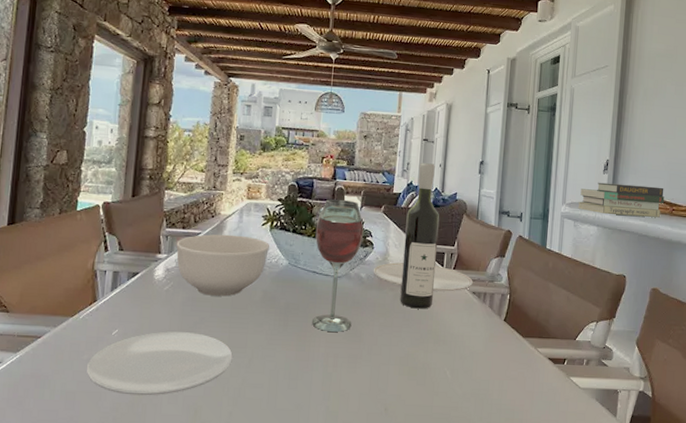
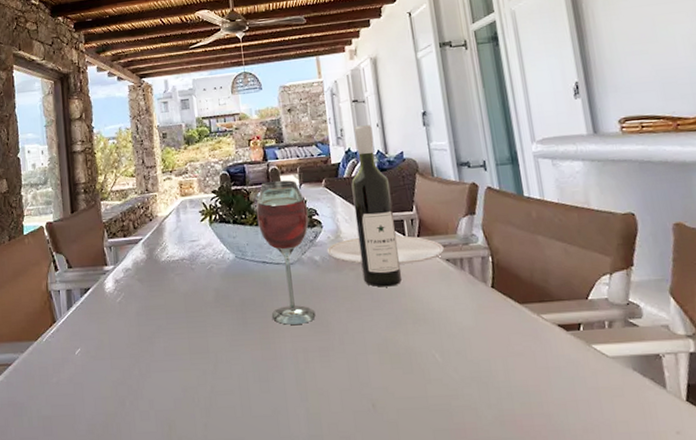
plate: present [86,331,233,396] -> none [57,342,197,415]
bowl: present [176,234,270,297] -> none [120,235,213,302]
books: present [577,182,665,218] -> none [550,101,664,145]

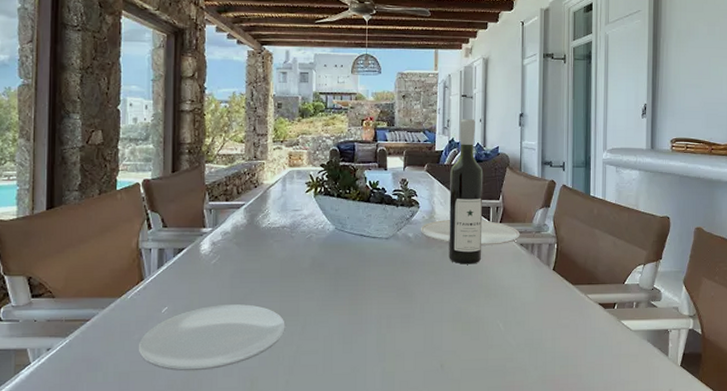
plate: none [57,342,197,415] -> present [138,304,285,371]
wineglass: present [256,180,316,325] -> none [360,162,408,293]

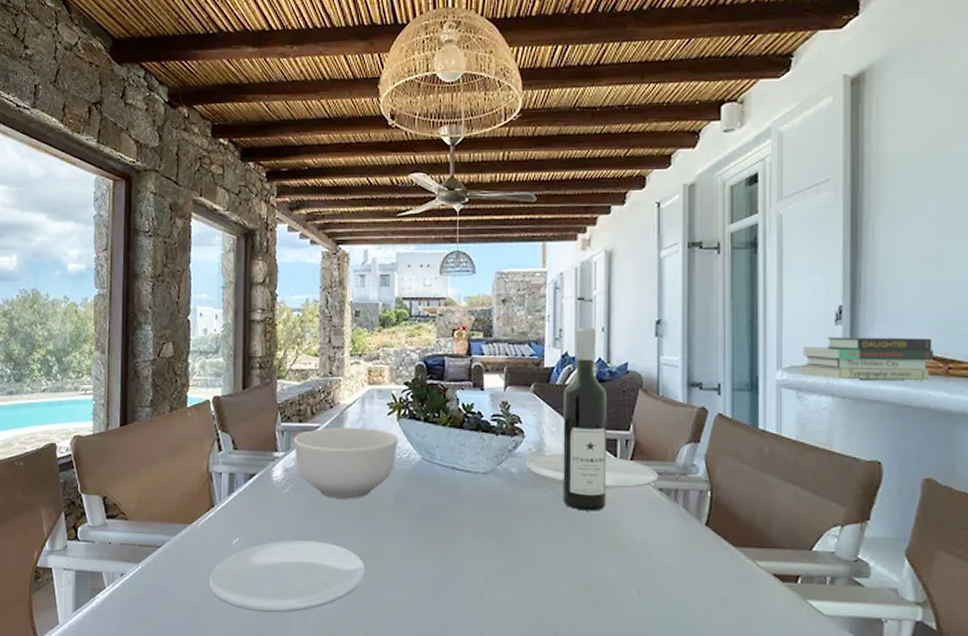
bowl: none [220,204,316,266] -> present [293,427,399,499]
books: none [618,126,703,158] -> present [800,337,934,380]

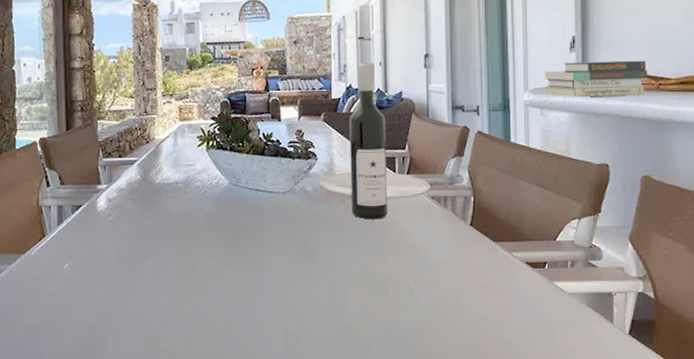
plate: present [208,540,365,614] -> none [43,261,184,327]
bowl: present [293,427,399,499] -> none [115,159,209,223]

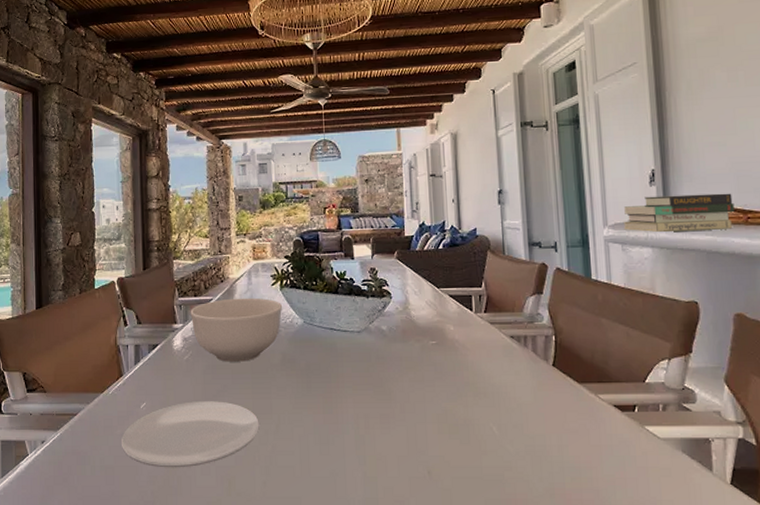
plate: none [43,261,184,327] -> present [120,401,259,468]
bowl: none [115,159,209,223] -> present [190,297,283,362]
plate: present [319,171,430,199] -> none [394,310,509,338]
bottle: present [349,63,388,220] -> none [423,200,466,360]

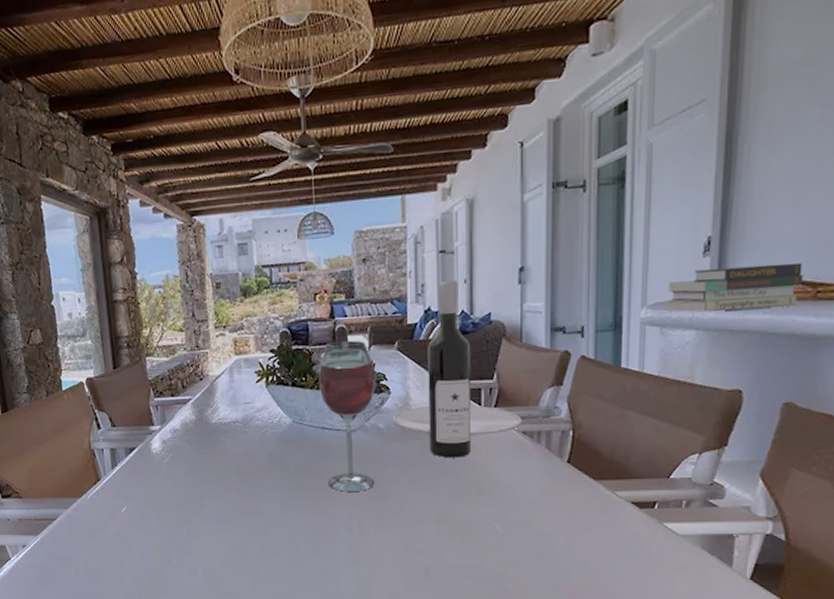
plate: present [120,401,259,468] -> none [103,504,247,570]
bowl: present [190,297,283,362] -> none [168,396,269,465]
wineglass: none [327,250,379,391] -> present [318,341,376,492]
plate: none [394,310,509,338] -> present [392,405,522,435]
bottle: none [423,200,466,360] -> present [427,280,472,458]

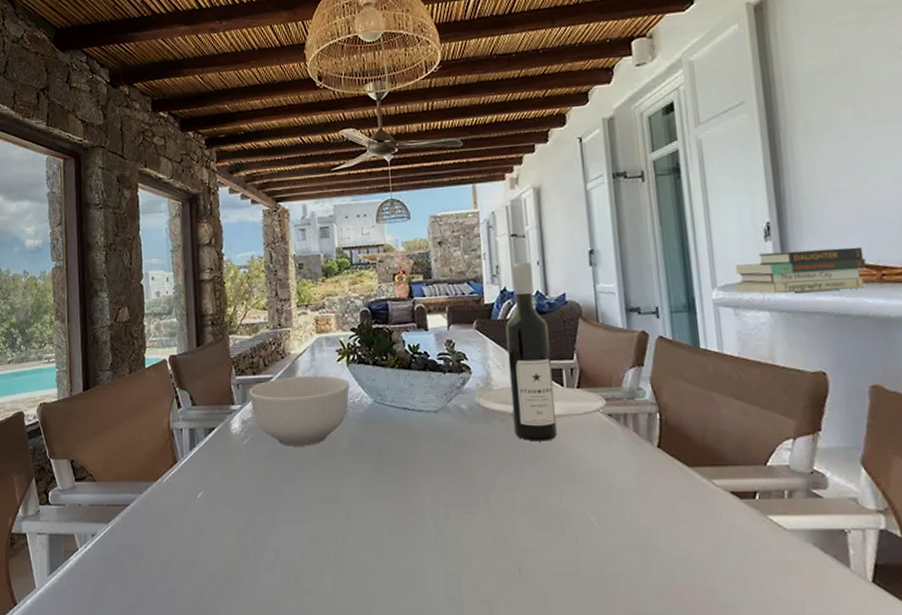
bowl: none [168,396,269,465] -> present [249,375,350,446]
wineglass: present [318,341,376,492] -> none [398,320,460,477]

